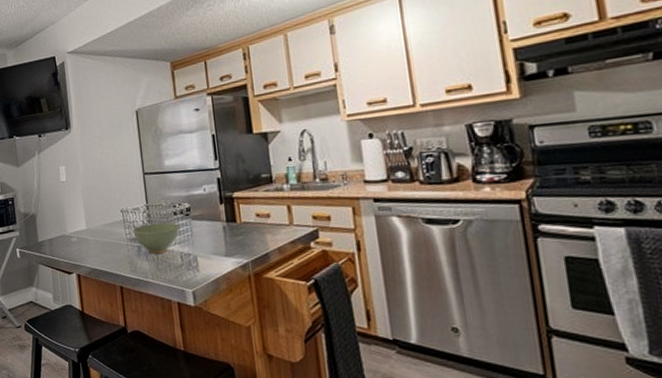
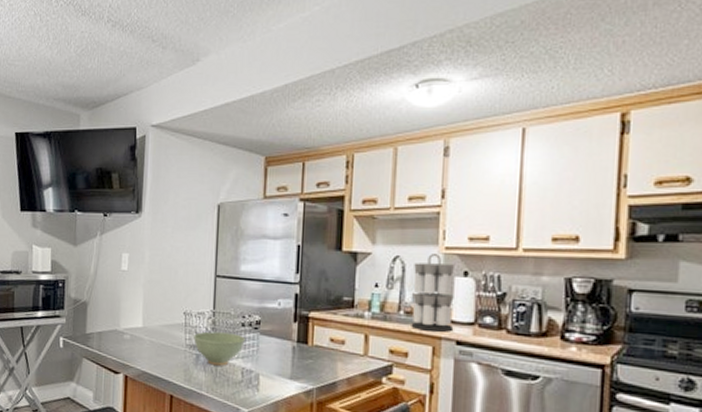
spice rack: none [321,122,369,195] -> present [411,254,454,333]

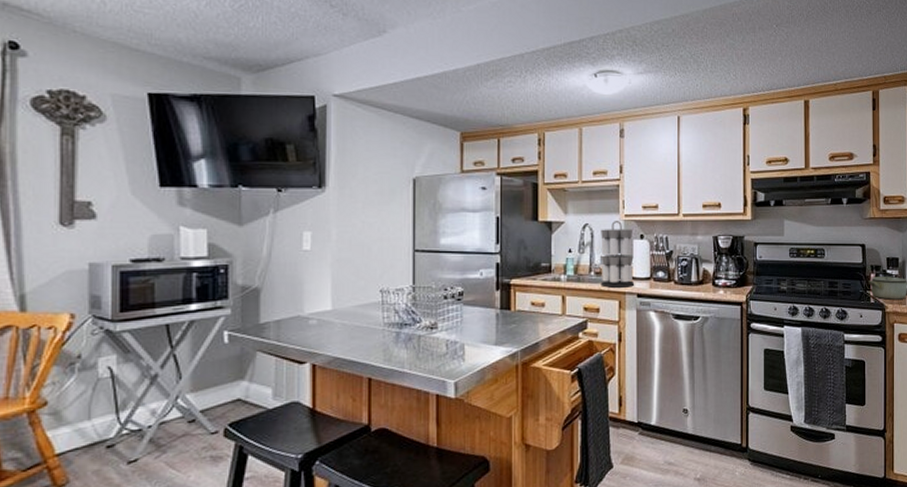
bowl: present [194,331,245,366] -> none [392,307,448,341]

